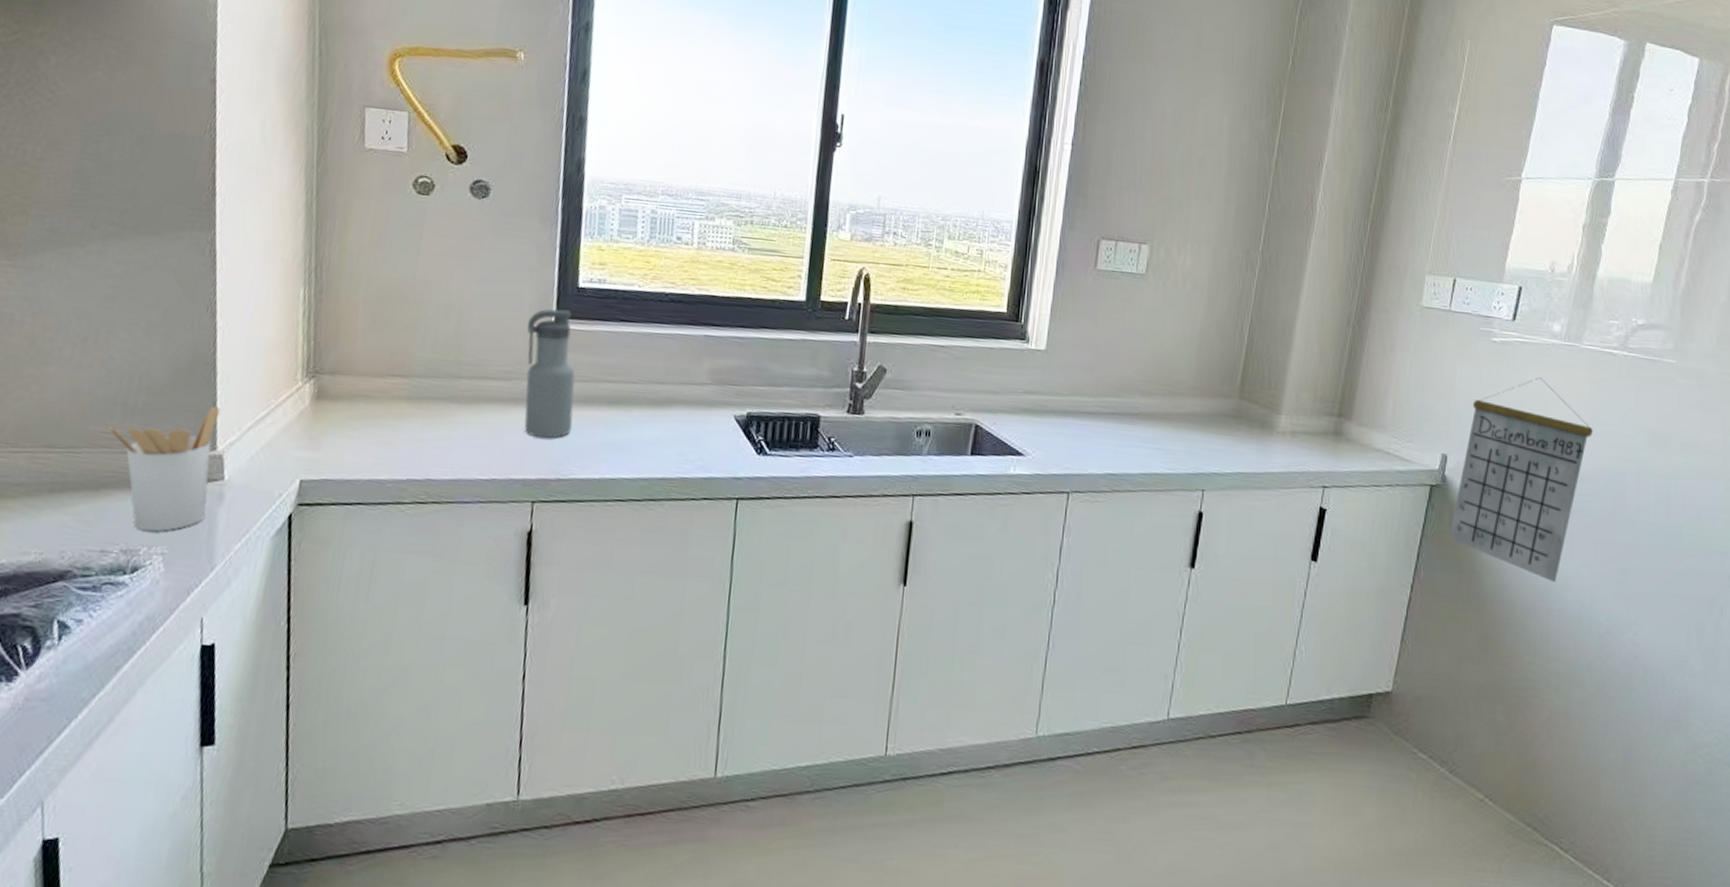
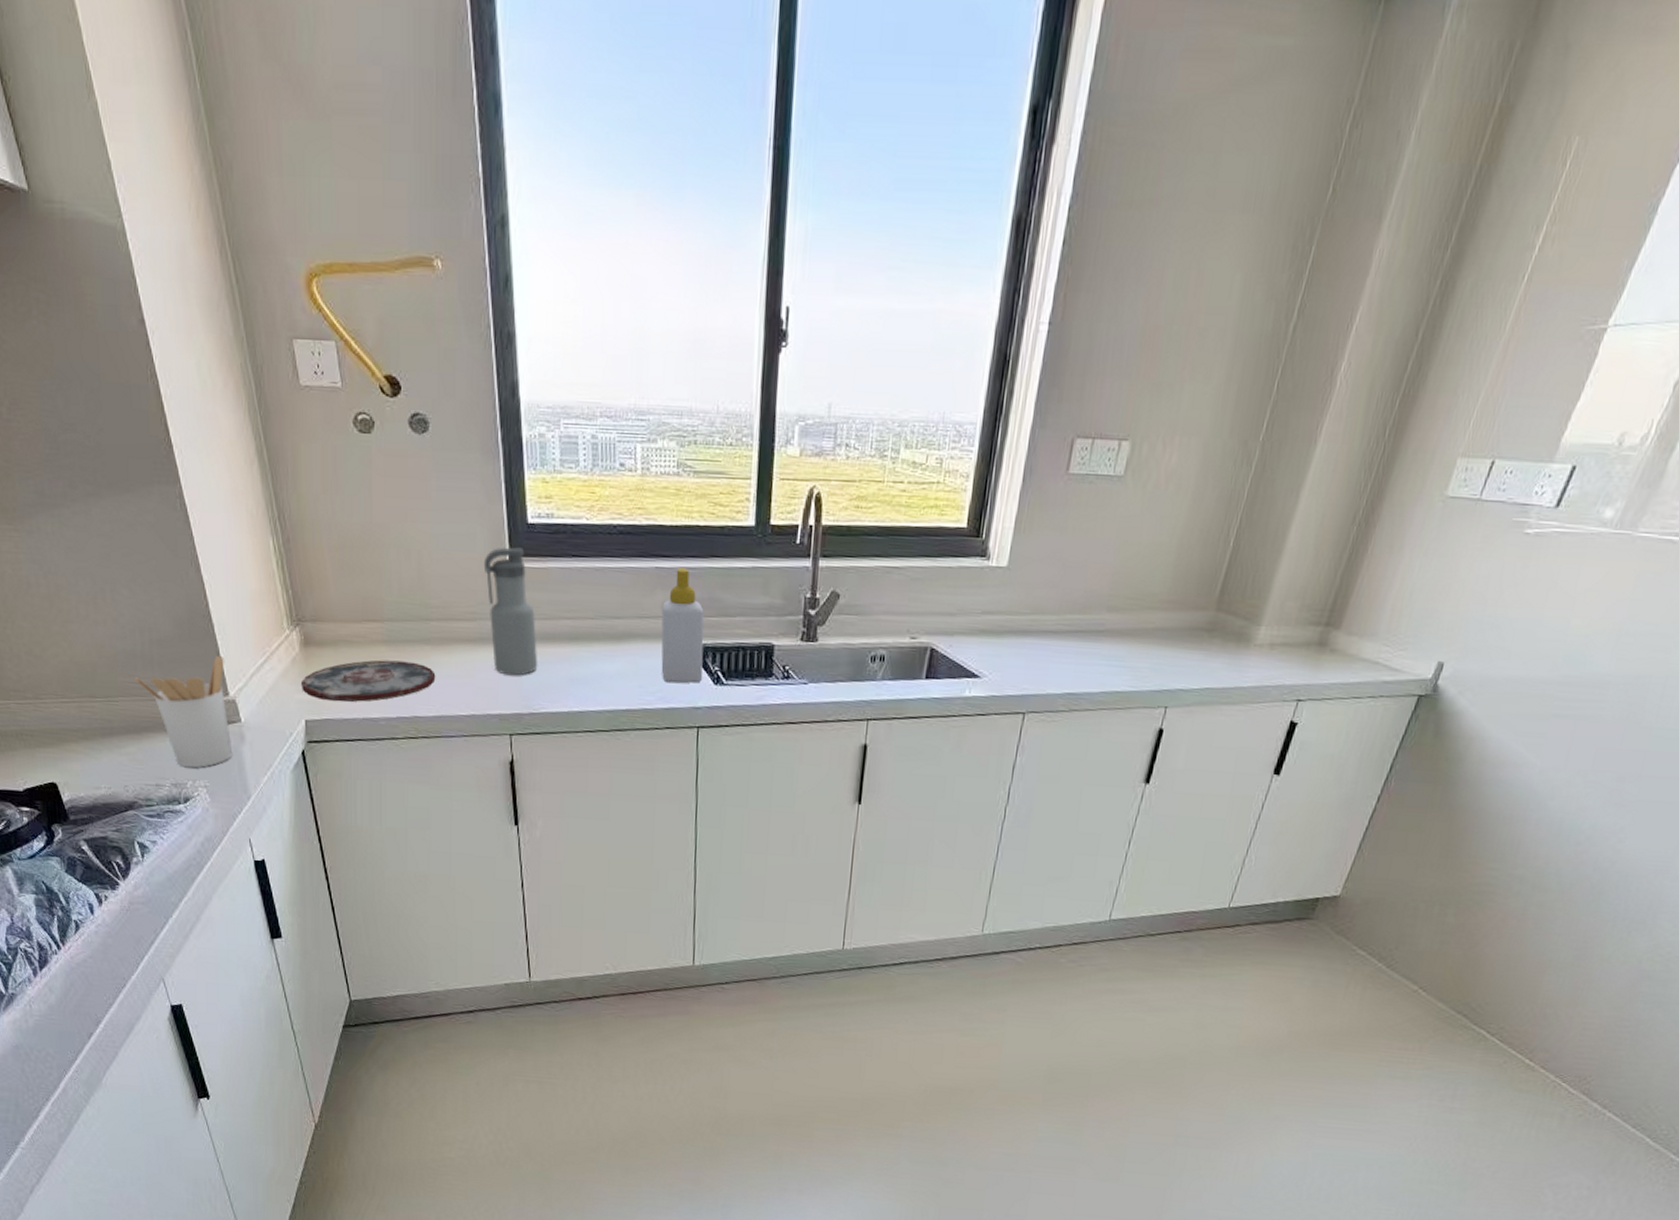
plate: none [303,417,459,462] -> present [302,660,436,703]
soap bottle: none [702,337,751,453] -> present [661,568,704,684]
calendar: present [1448,376,1593,582] -> none [1428,572,1625,791]

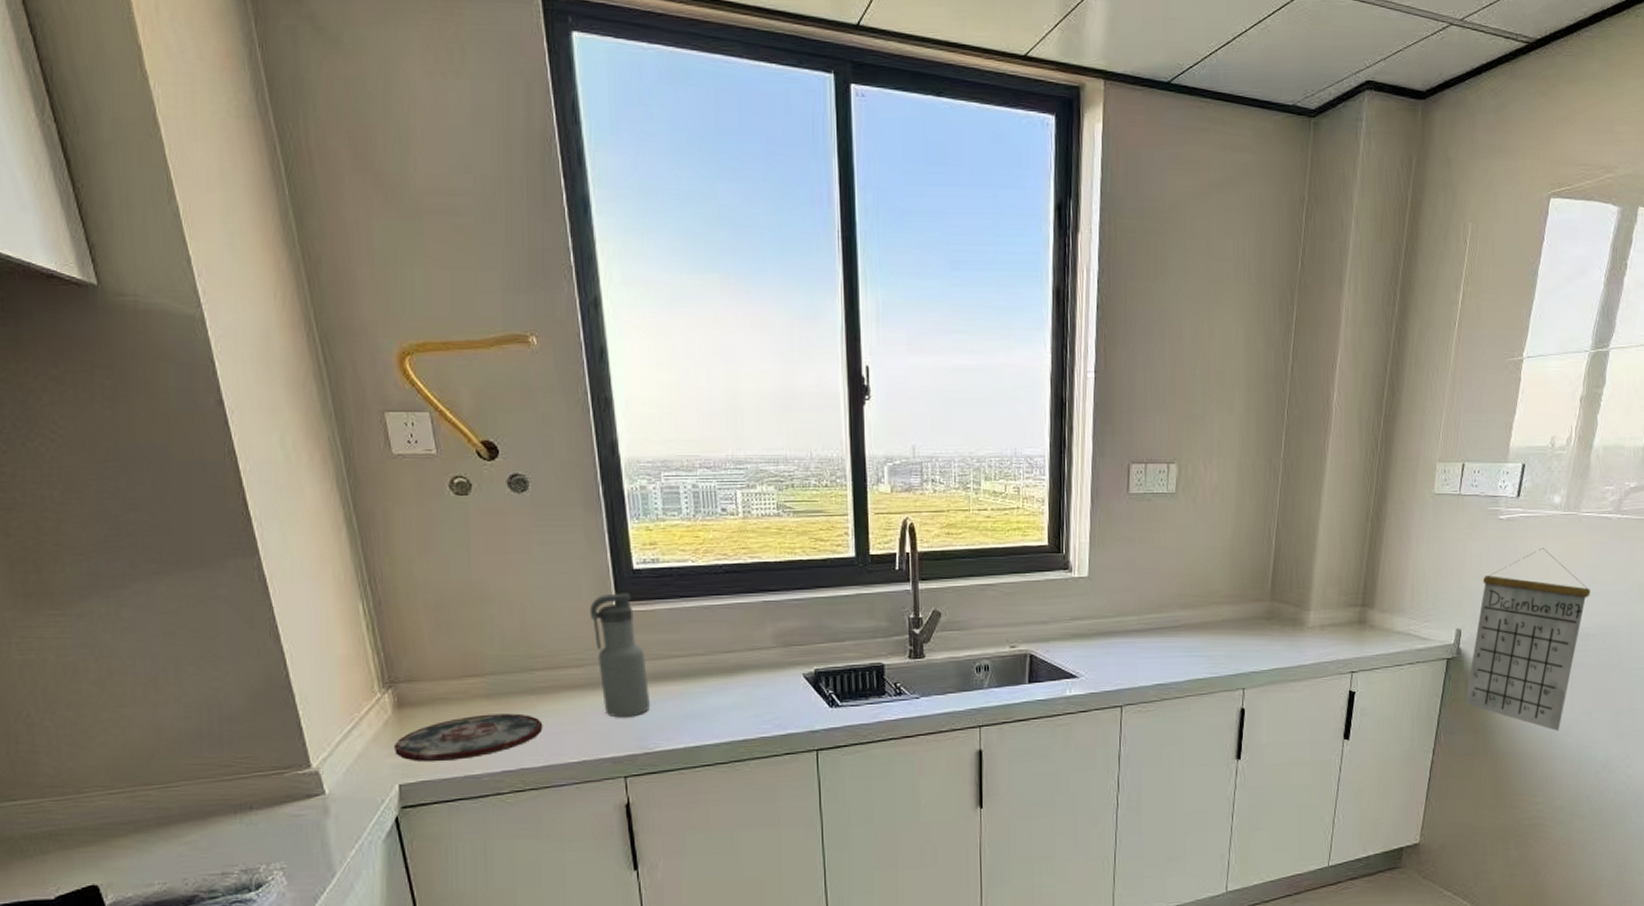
utensil holder: present [135,655,233,768] -> none [200,726,315,850]
soap bottle: present [661,568,704,684] -> none [771,600,818,710]
calendar: none [1428,572,1625,791] -> present [1464,547,1590,731]

